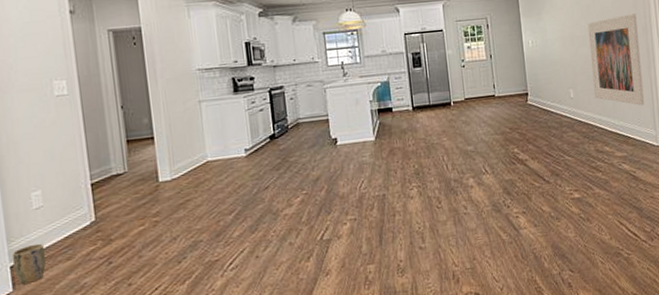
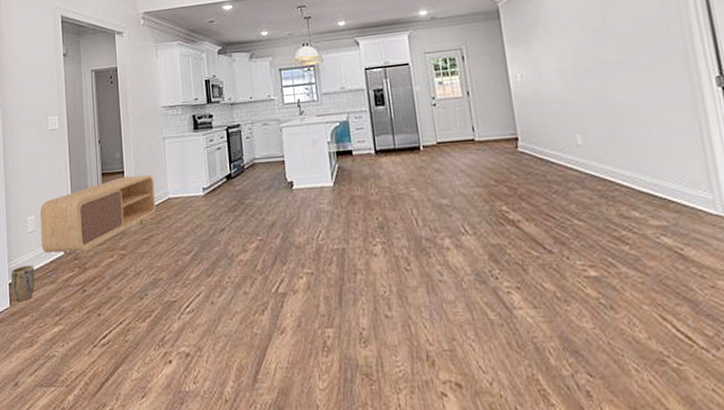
tv stand: none [47,139,193,233] -> present [40,174,156,259]
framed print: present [587,14,645,106] -> none [597,37,692,159]

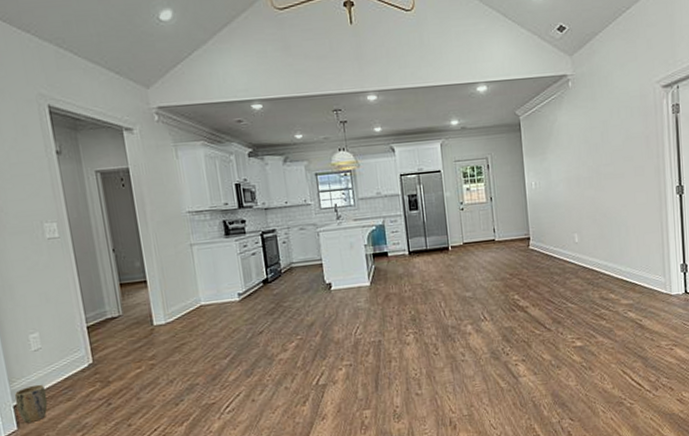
tv stand: present [40,174,156,259] -> none [44,282,187,374]

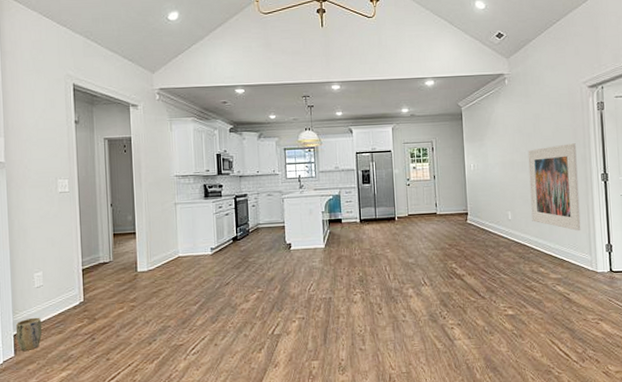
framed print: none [595,153,654,252] -> present [528,143,581,232]

